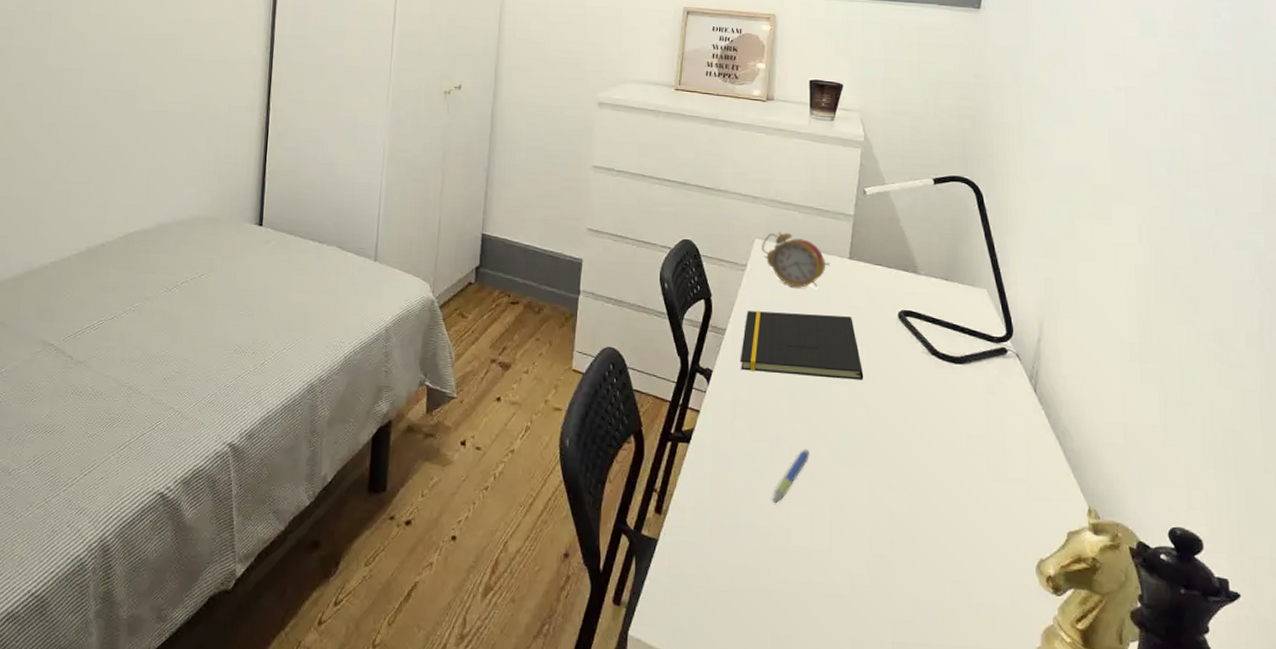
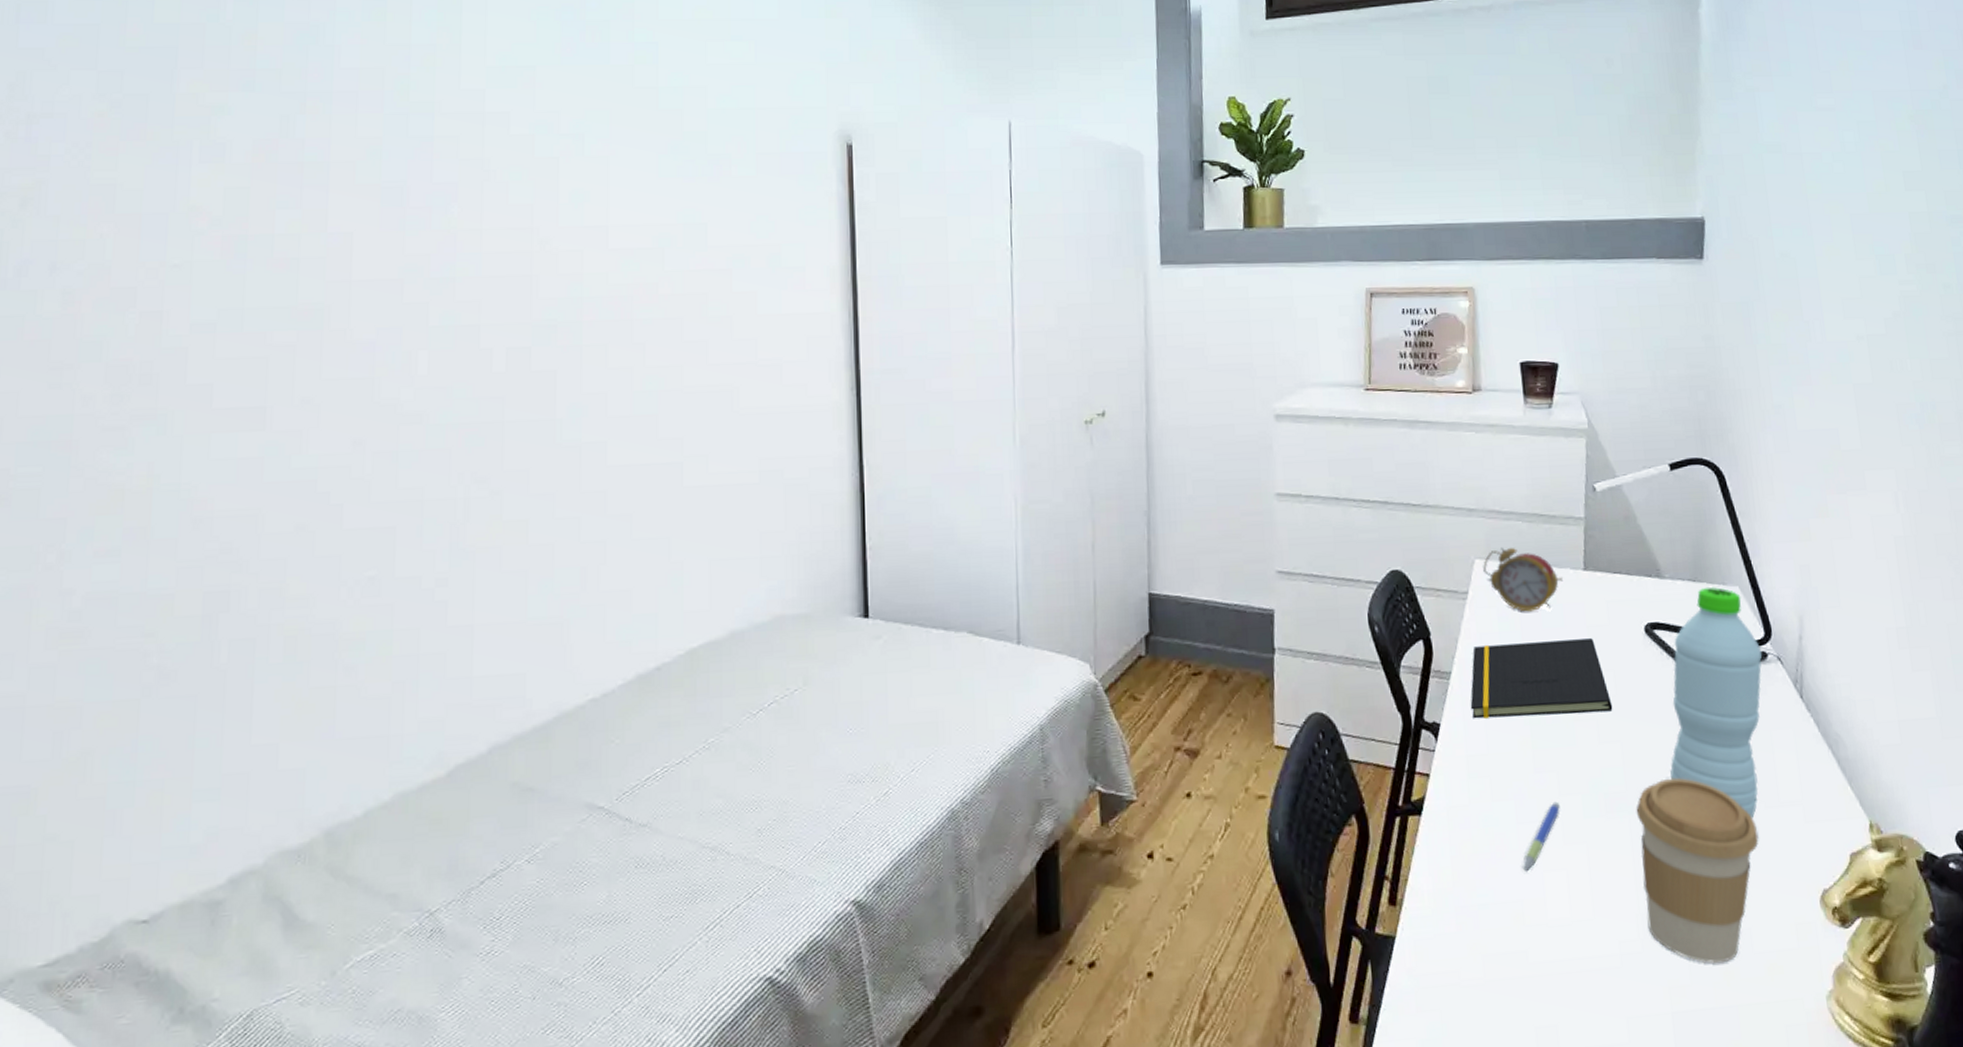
coffee cup: none [876,443,985,608] -> present [1636,778,1759,964]
water bottle: none [909,286,1003,488] -> present [1670,586,1763,818]

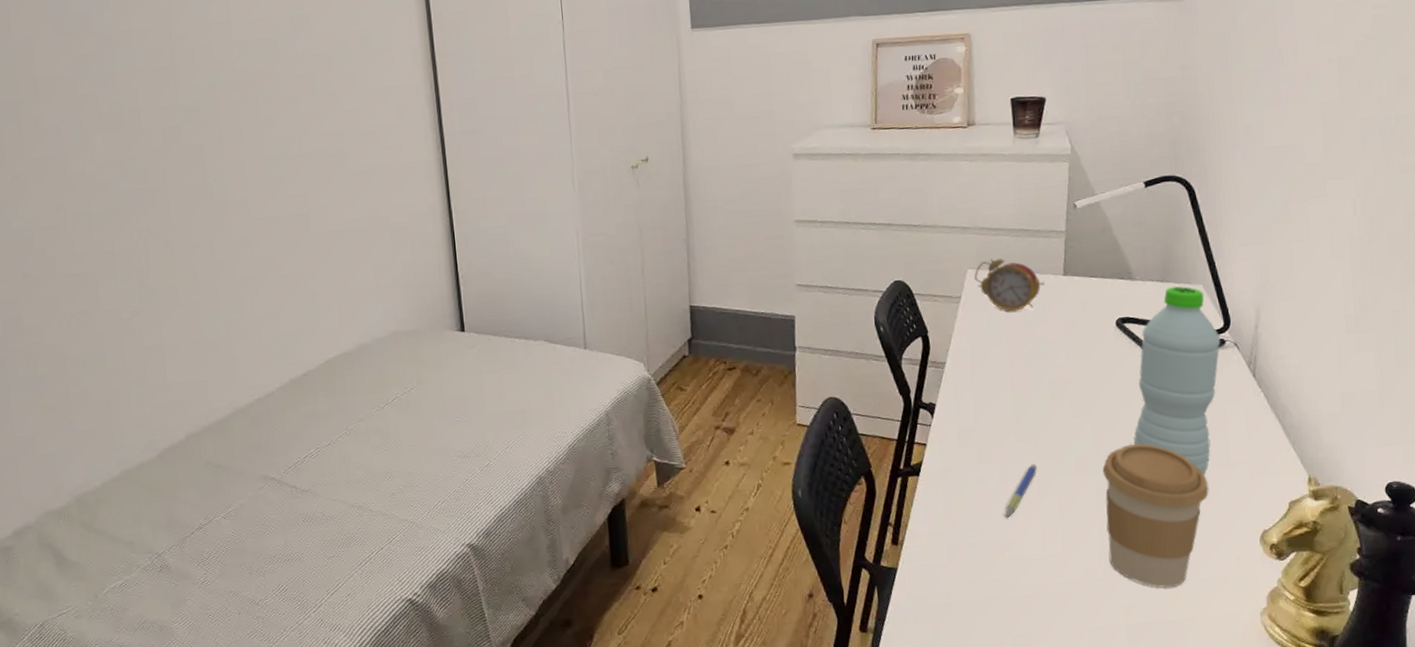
notepad: present [1470,638,1613,719] -> none [961,332,1085,400]

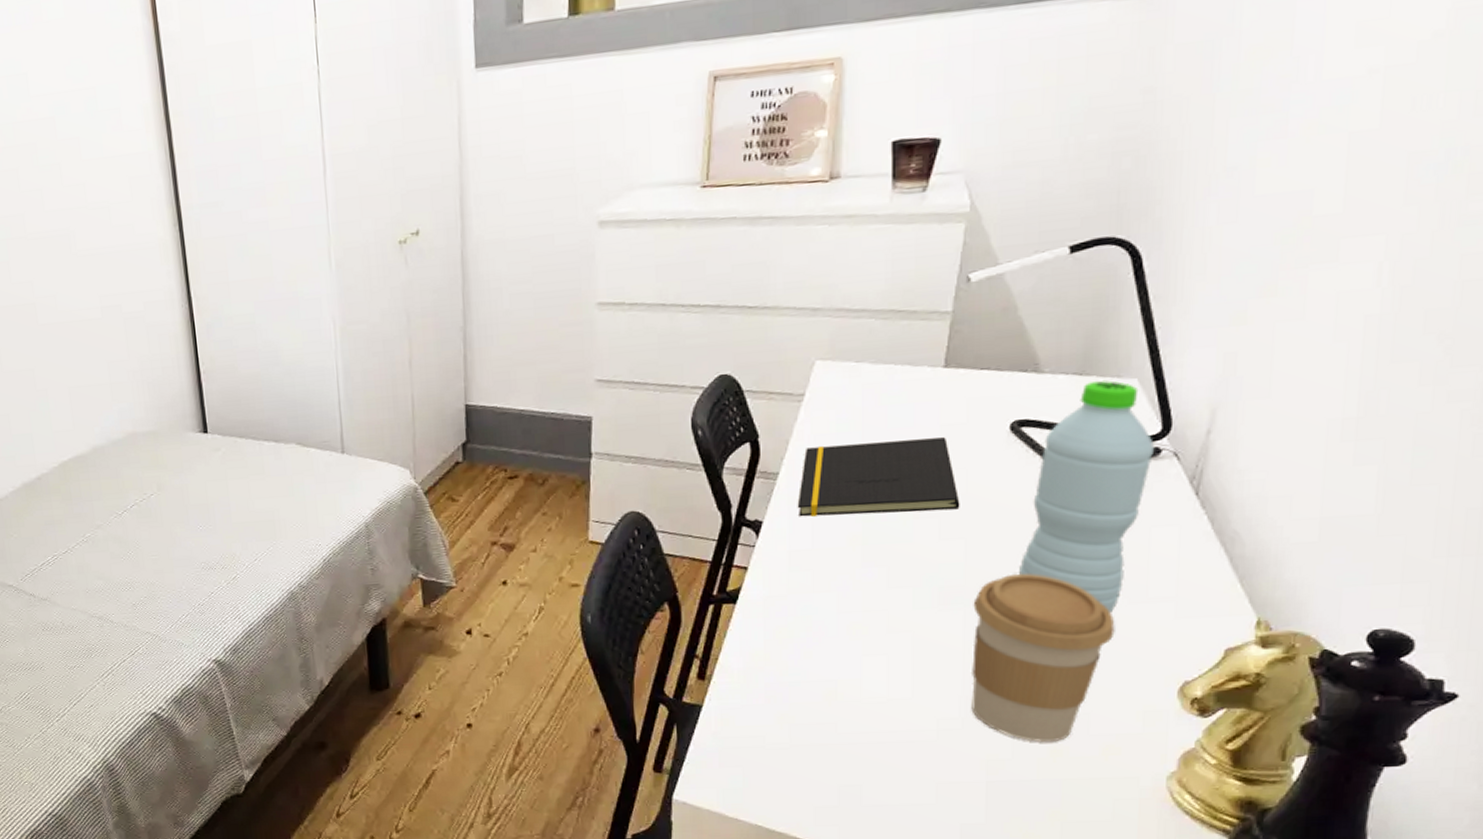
notepad: none [961,332,1085,400] -> present [797,437,960,517]
alarm clock: present [974,258,1045,312] -> none [824,347,917,412]
pen: present [1004,464,1037,519] -> none [840,593,887,656]

